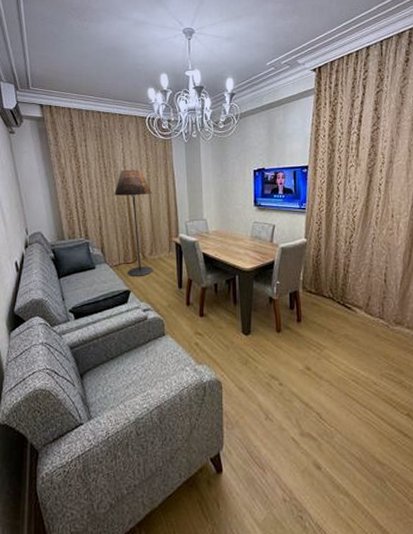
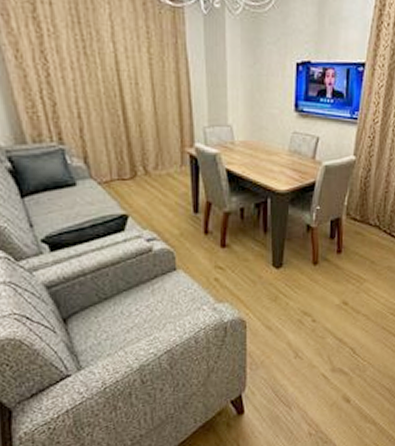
floor lamp: present [114,169,153,276] -> none [99,46,159,197]

